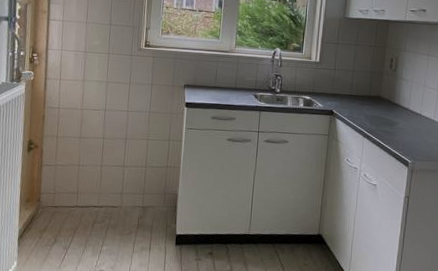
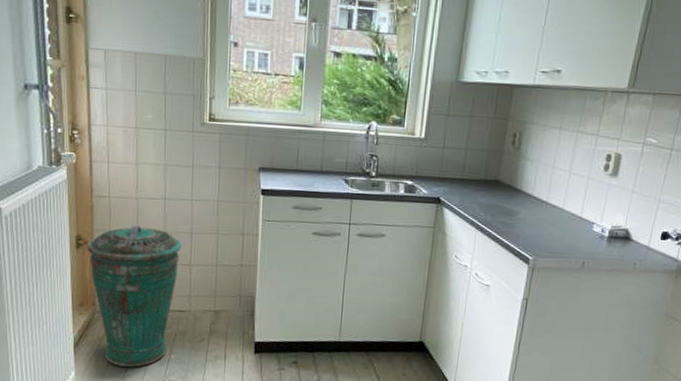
trash can: none [37,131,117,258] -> present [87,225,182,367]

